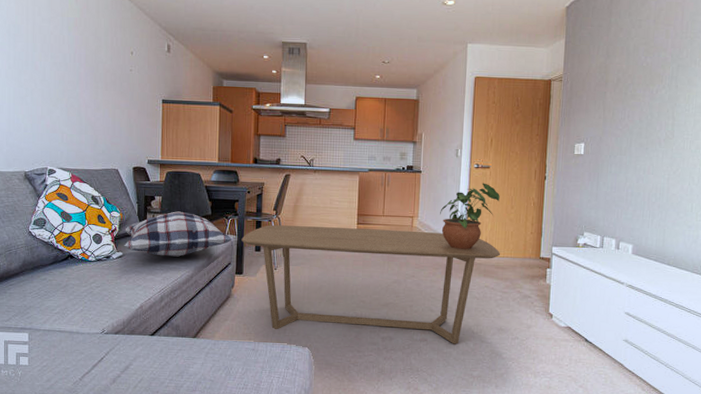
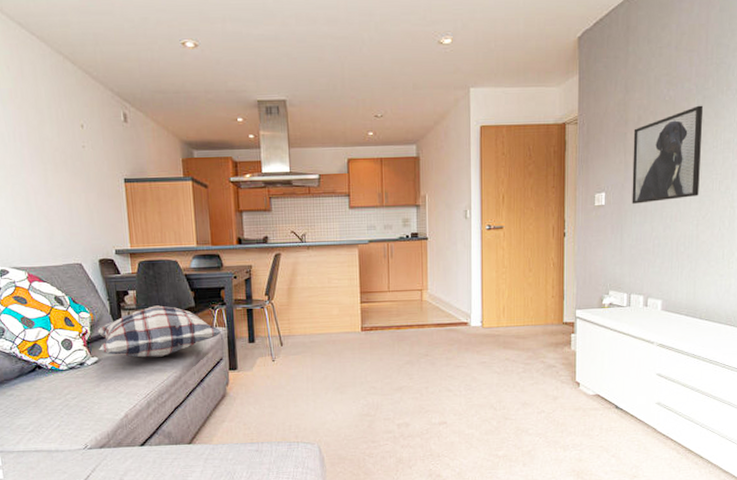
coffee table: present [241,225,500,344] -> none [232,305,520,427]
potted plant: present [440,183,500,250] -> none [451,245,516,321]
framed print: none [608,72,677,156] -> present [632,105,703,204]

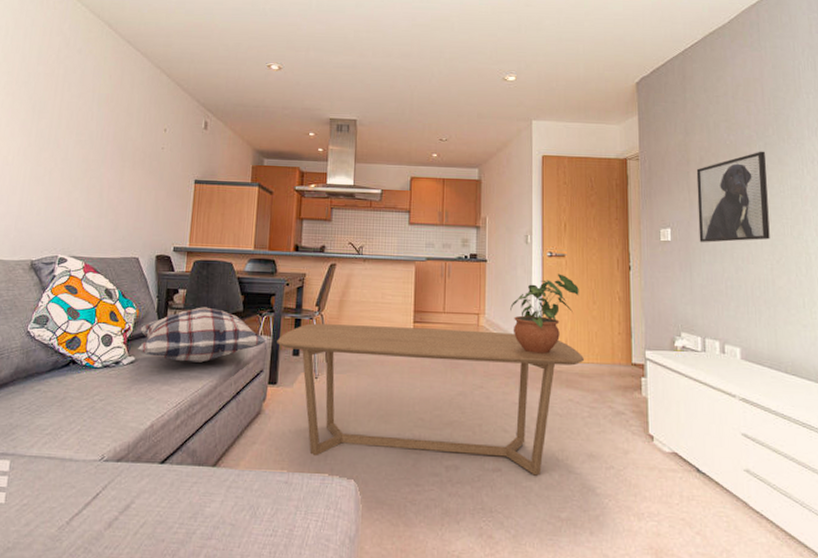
coffee table: none [232,305,520,427] -> present [277,323,584,476]
potted plant: none [451,245,516,321] -> present [510,273,579,354]

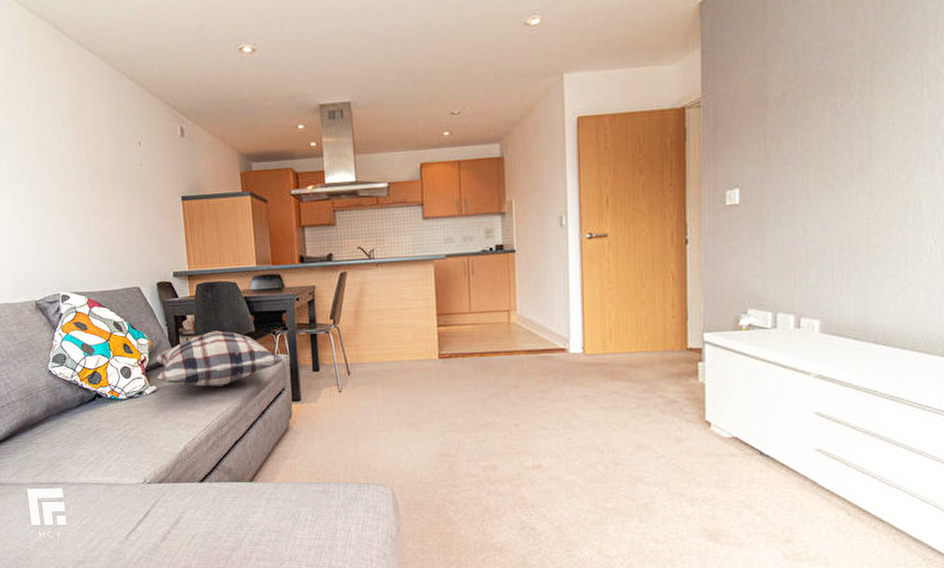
coffee table: present [277,323,584,476] -> none [294,328,631,470]
potted plant: present [510,273,579,354] -> none [545,257,625,347]
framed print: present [696,151,770,243] -> none [775,73,871,201]

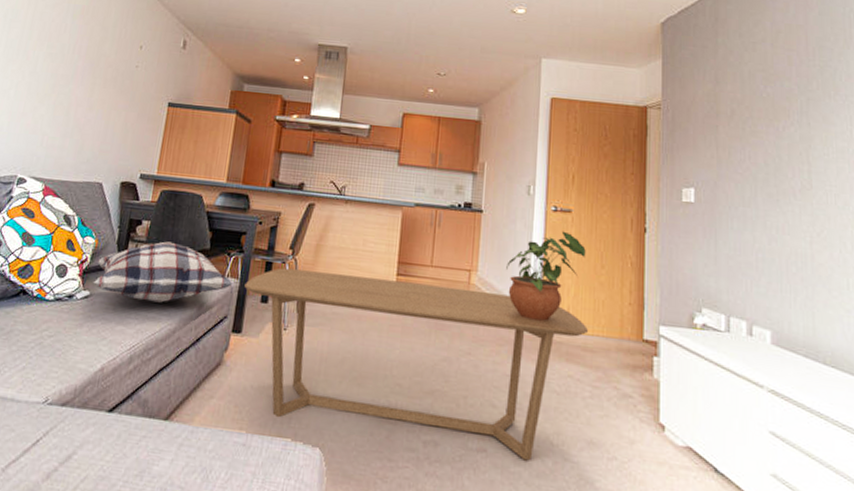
coffee table: none [294,328,631,470] -> present [244,268,588,461]
potted plant: none [545,257,625,347] -> present [506,231,586,321]

